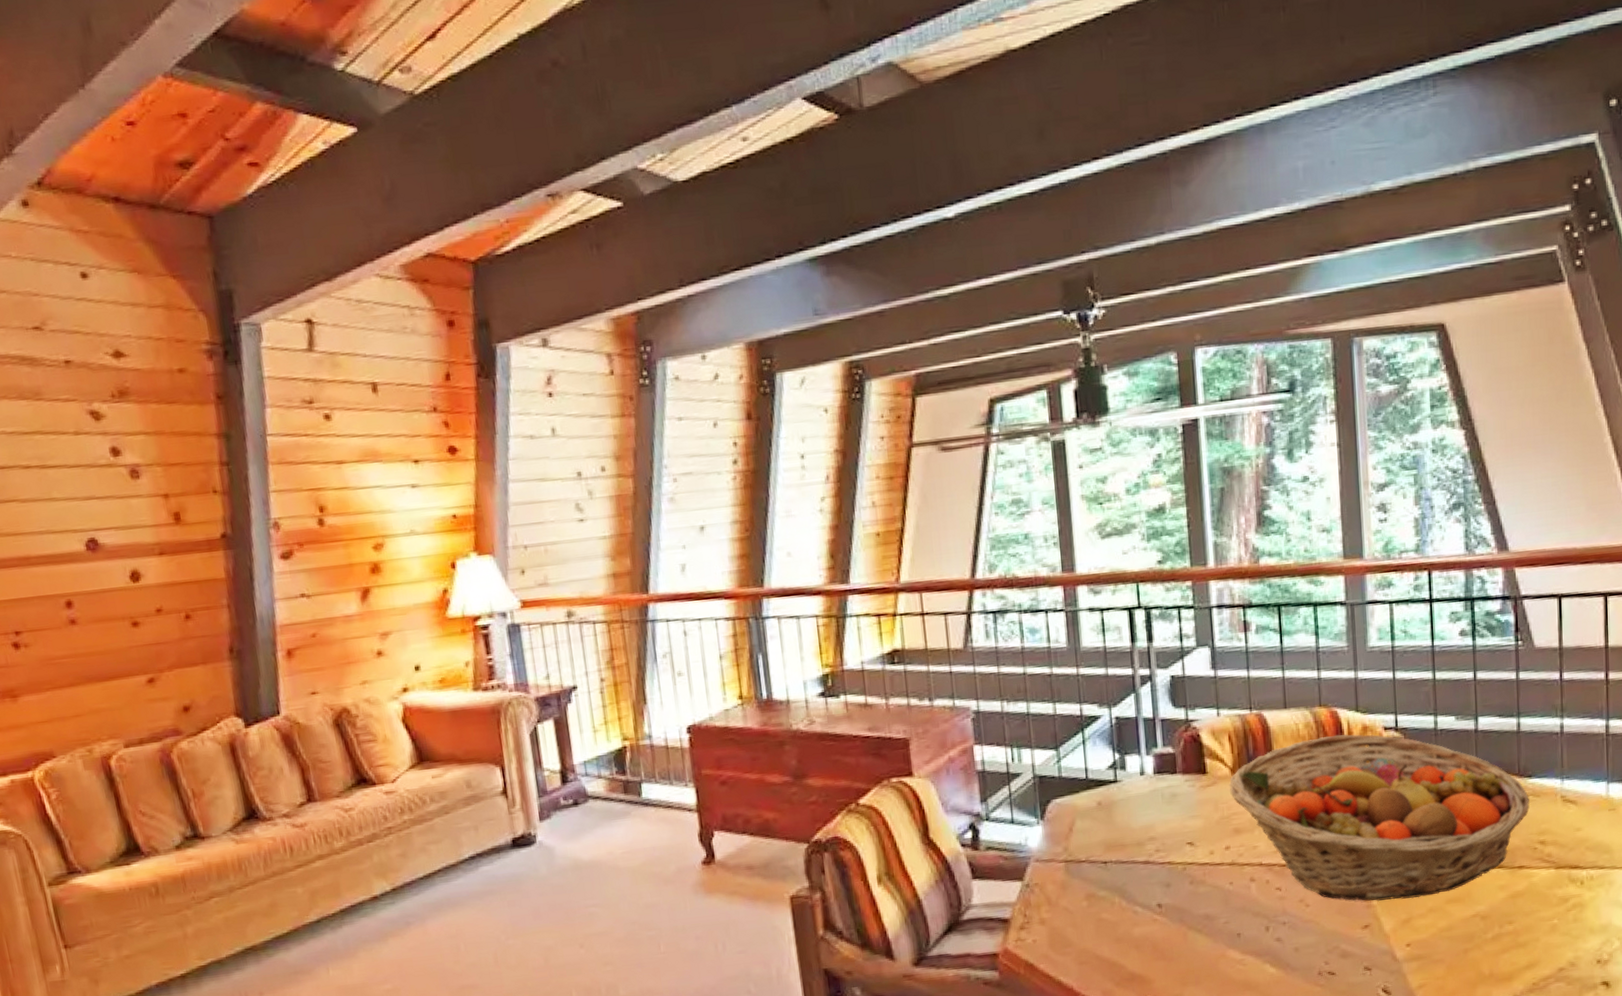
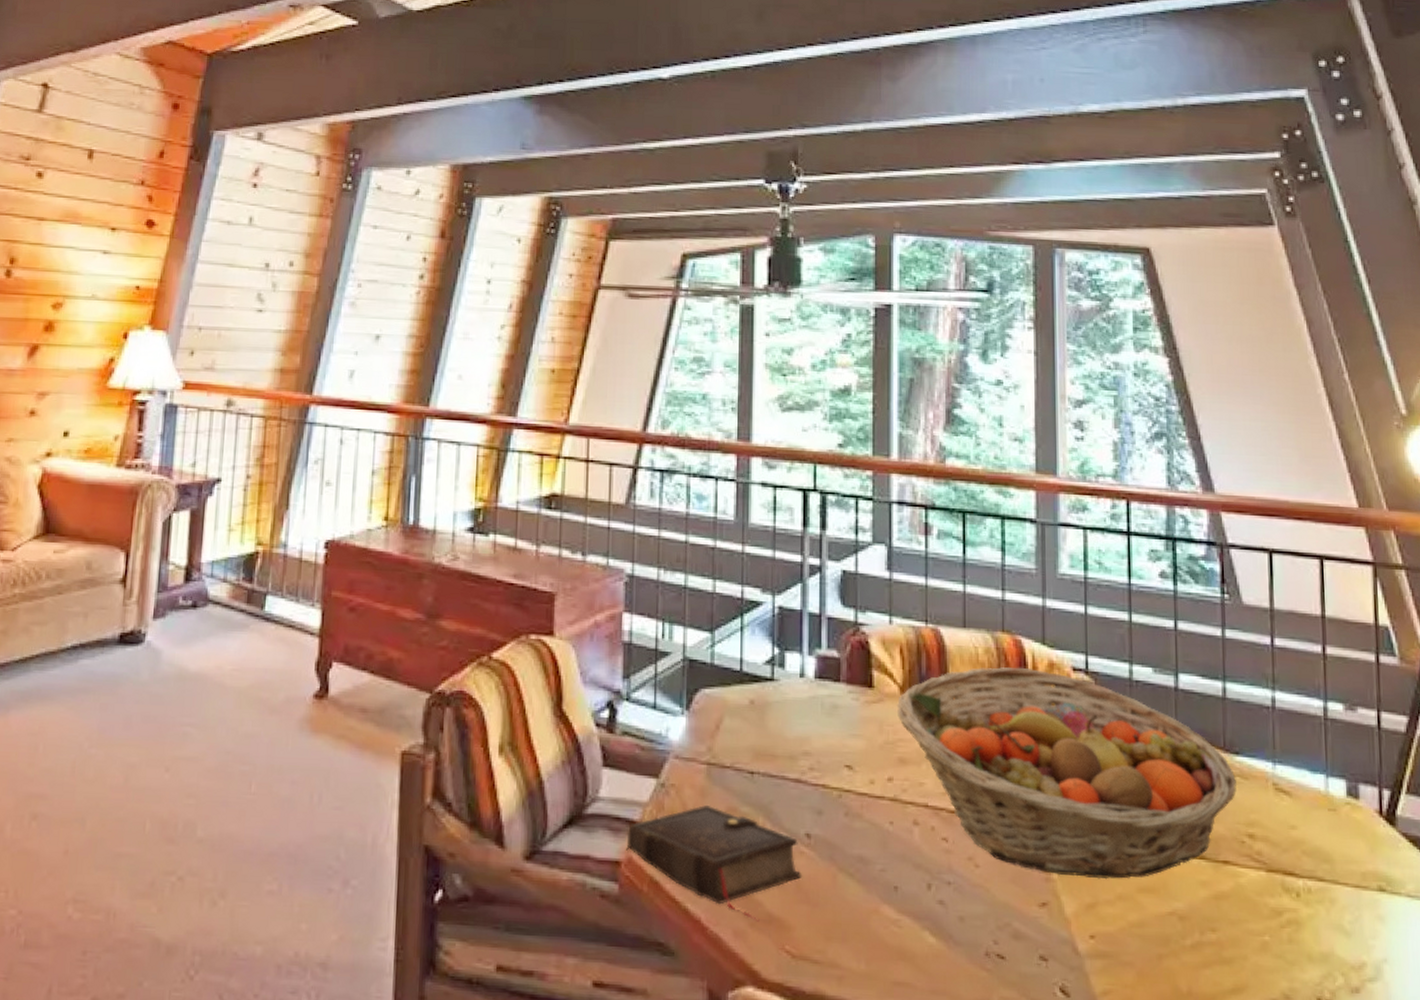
book: none [1001,895,1158,981] -> present [627,805,803,922]

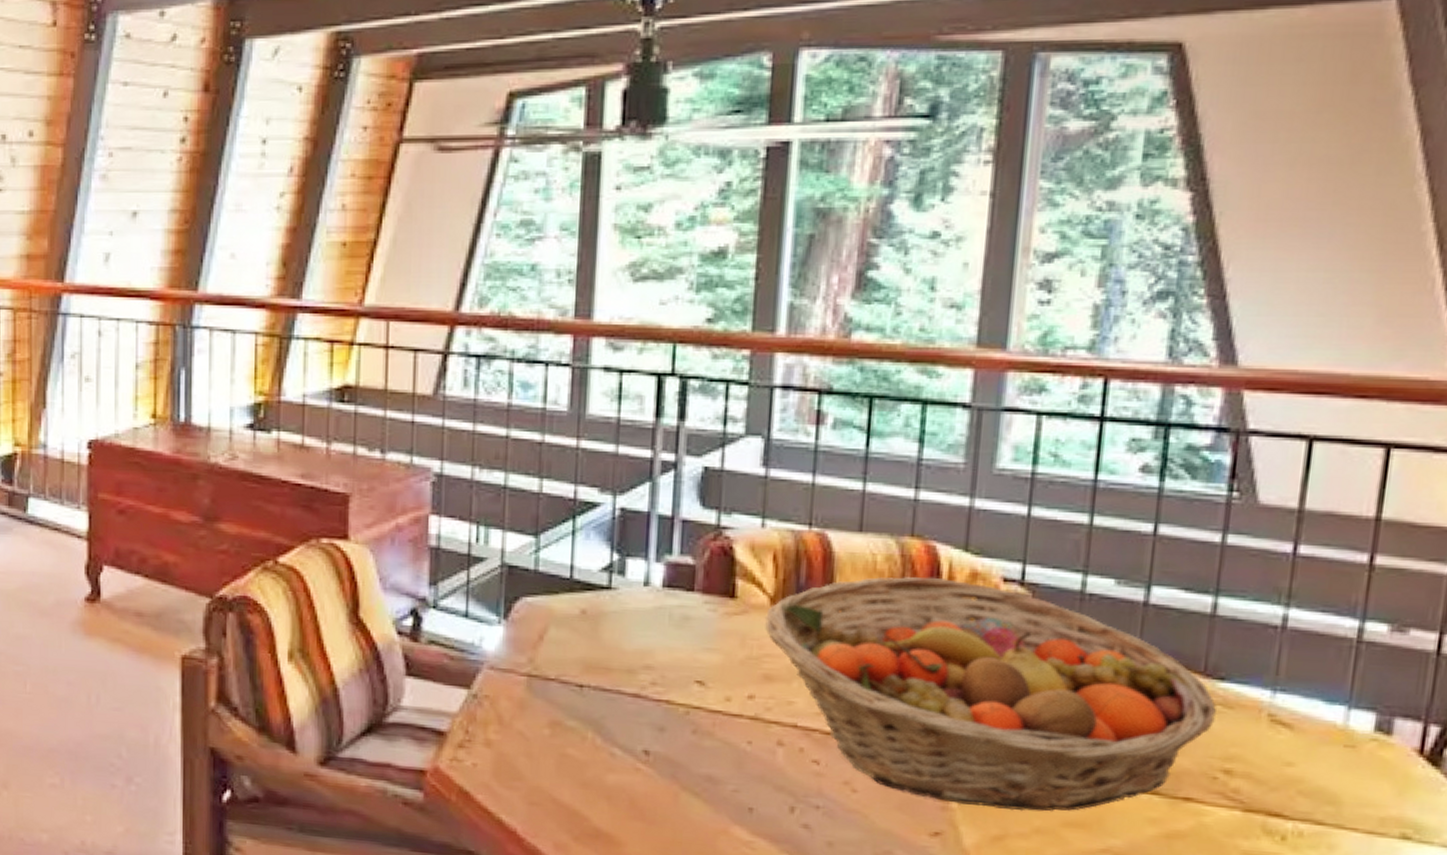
book: present [627,805,803,922] -> none [434,718,638,836]

